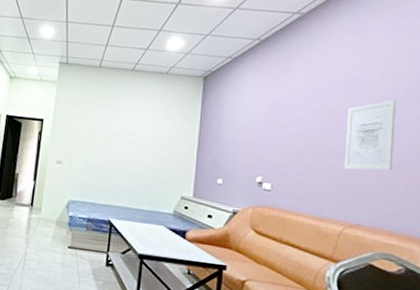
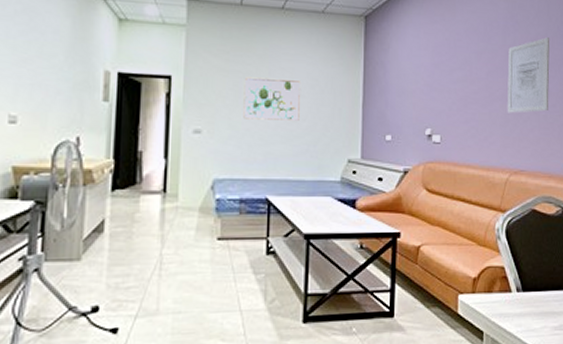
wall art: none [95,123,143,160] -> present [243,77,300,121]

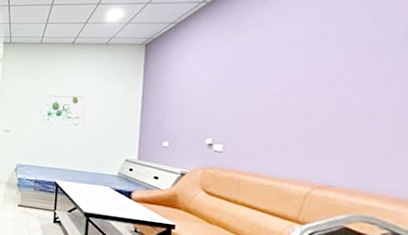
wall art: present [507,37,550,113] -> none [309,51,377,129]

